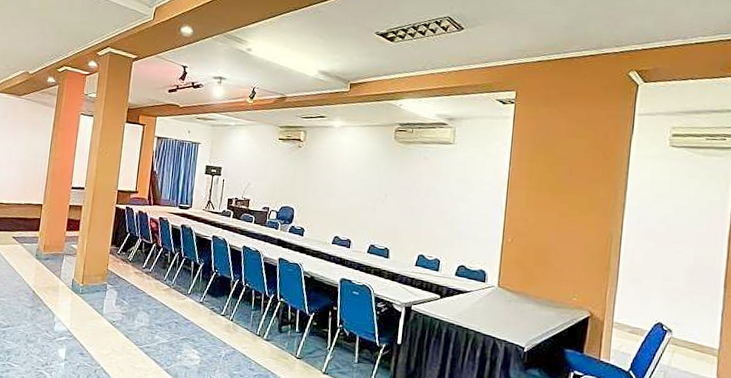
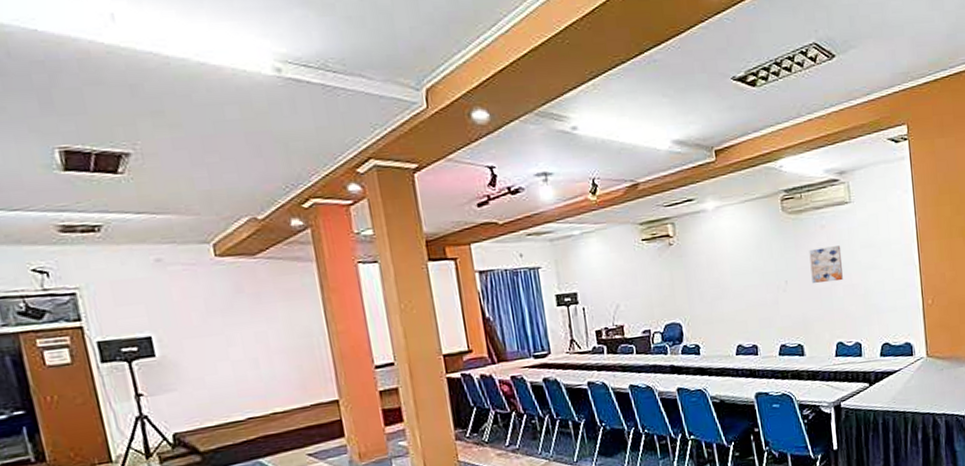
wall art: none [408,174,438,205] -> present [809,246,843,283]

